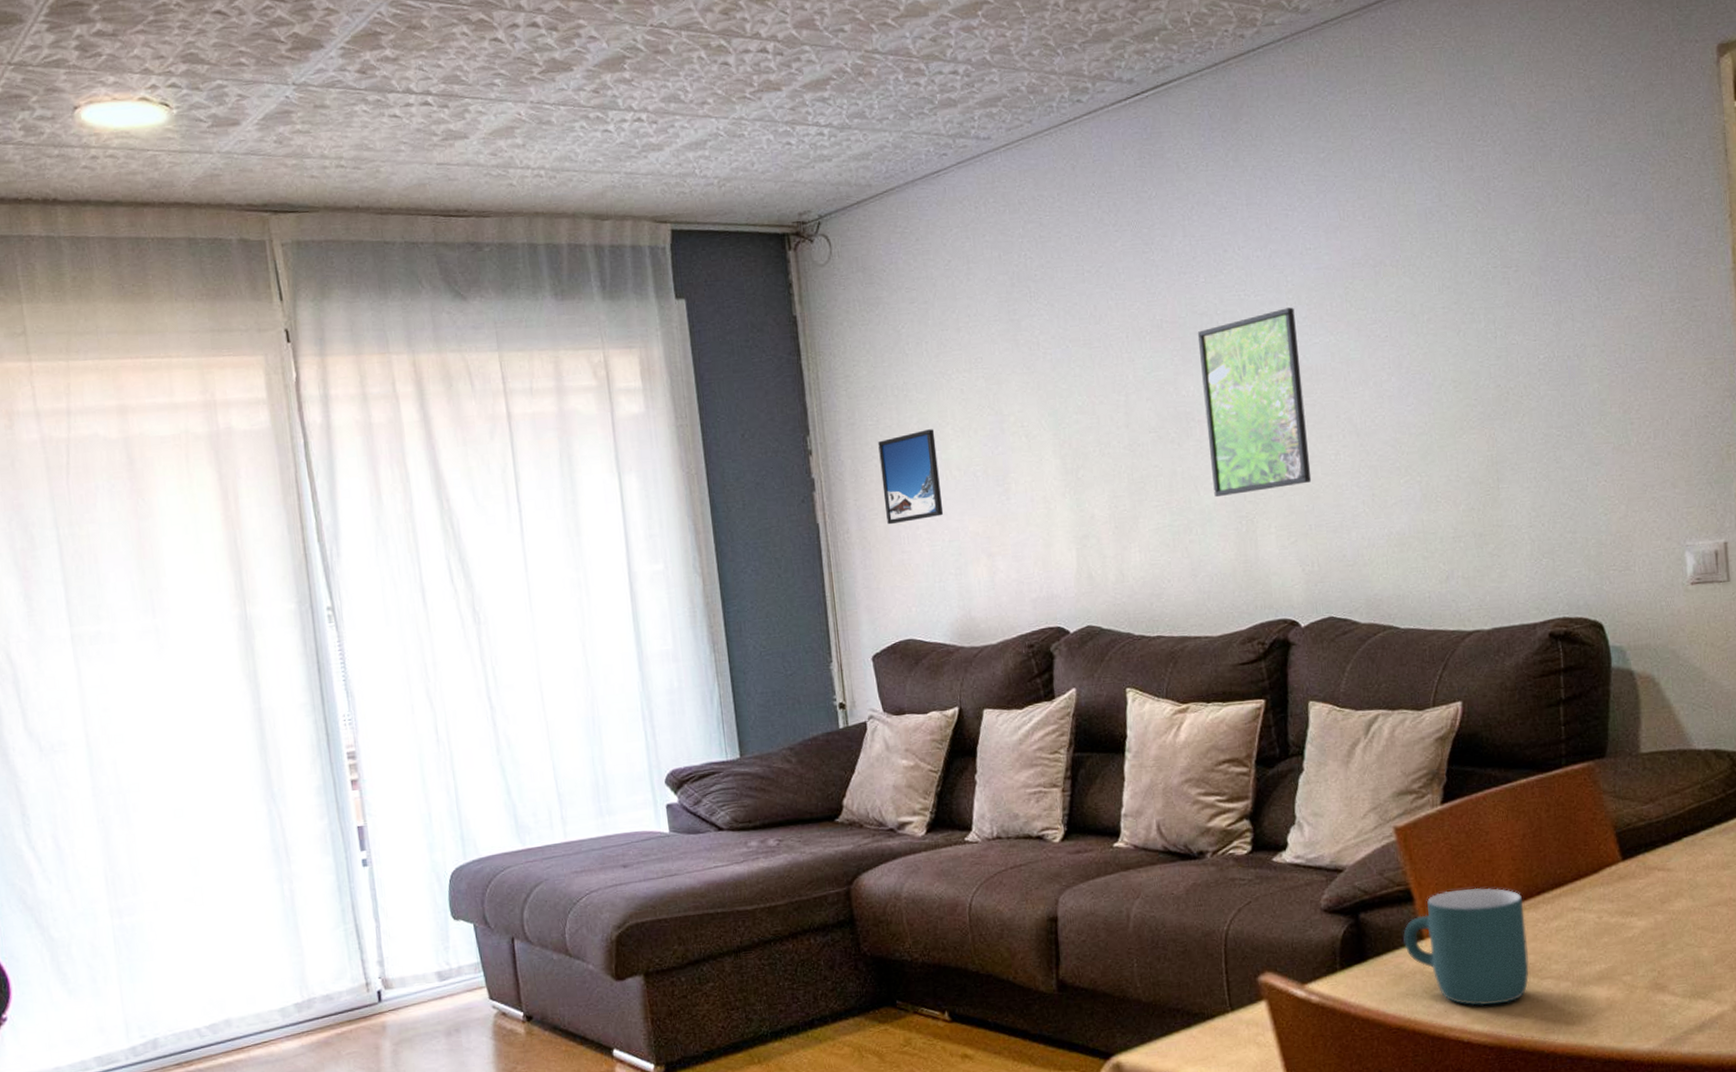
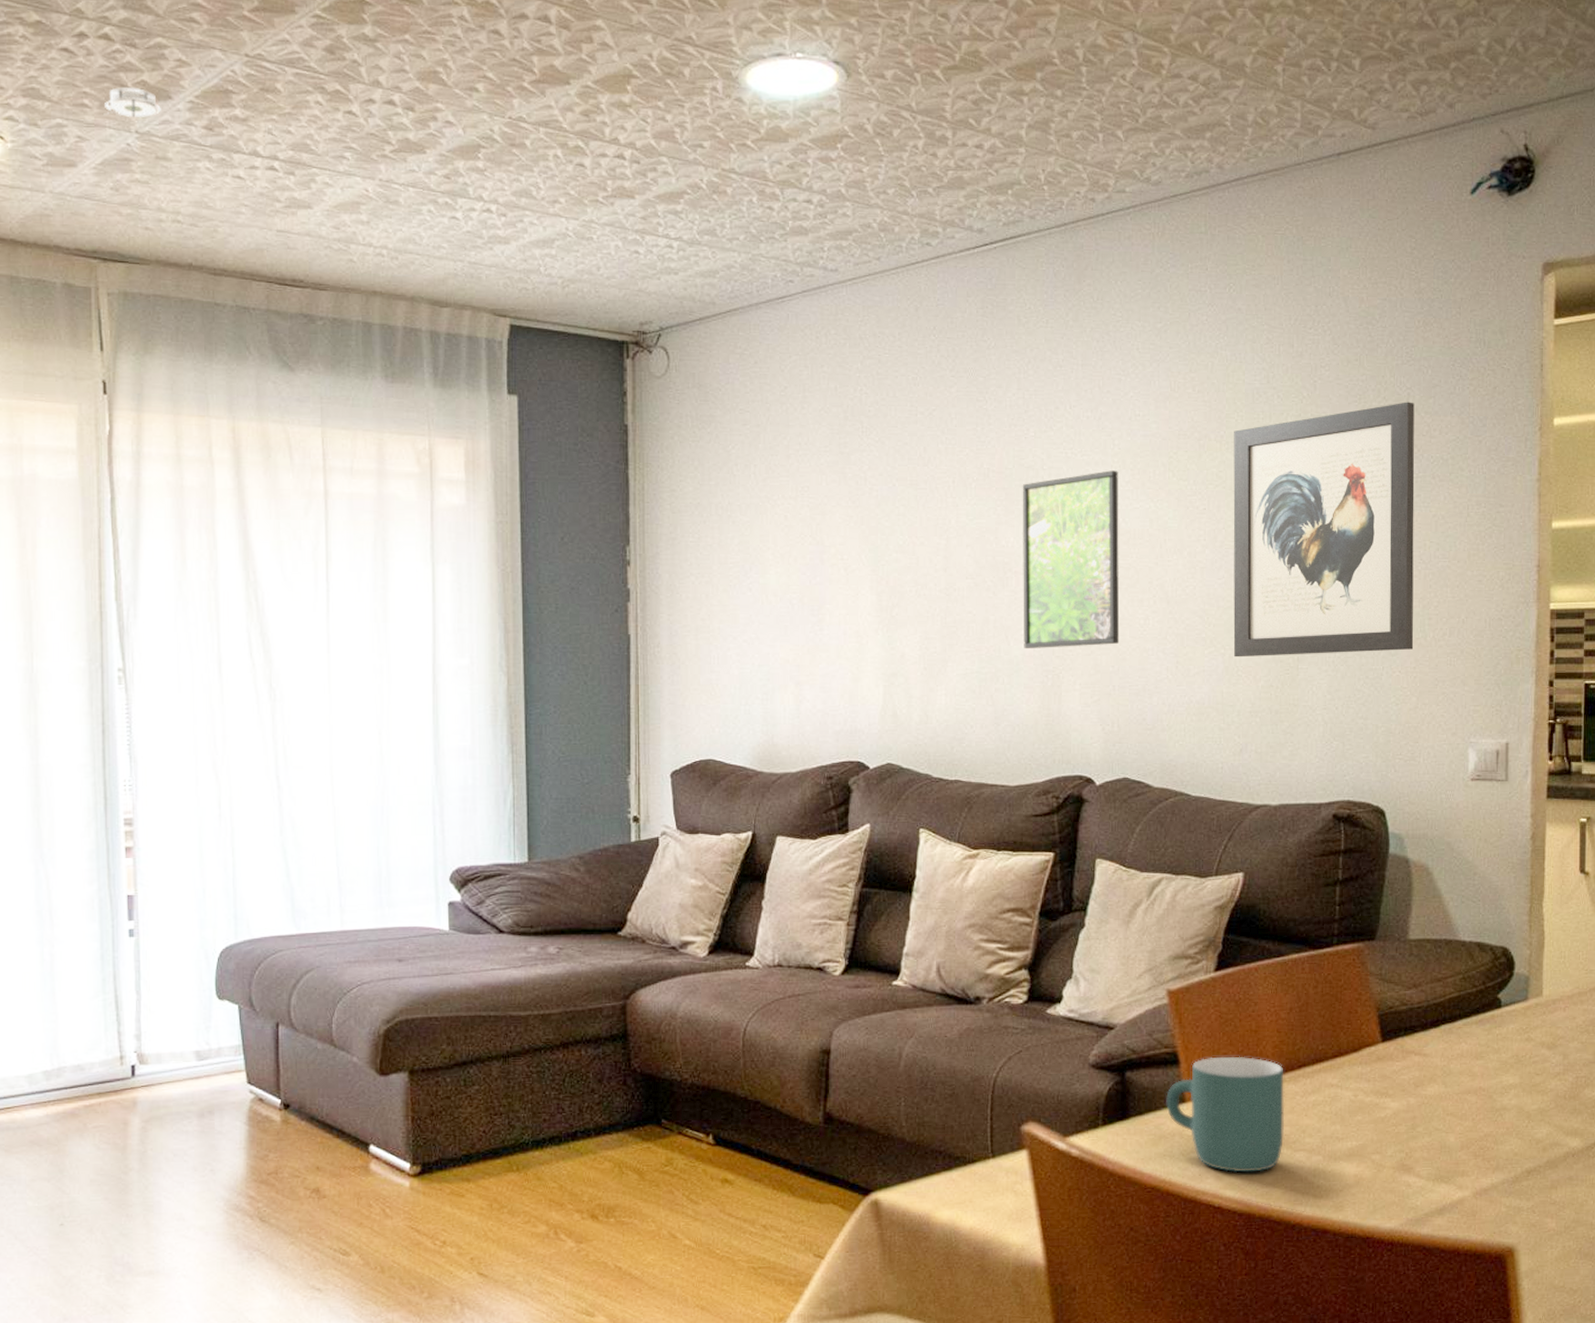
smoke detector: none [259,40,315,72] -> present [102,86,161,118]
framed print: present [878,429,944,525] -> none [697,552,756,643]
wall art: none [1409,203,1618,484] -> present [1233,402,1415,658]

